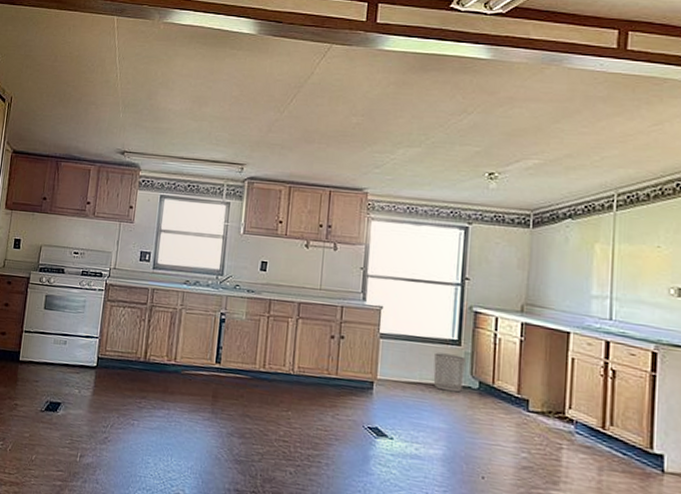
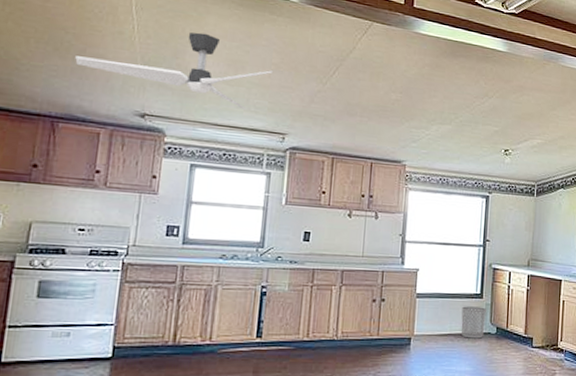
ceiling fan: none [74,74,233,143] -> present [75,32,273,110]

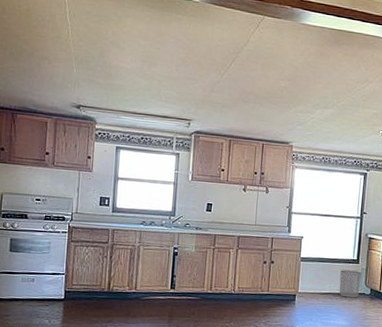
ceiling fan: present [75,32,273,110] -> none [26,33,179,100]

